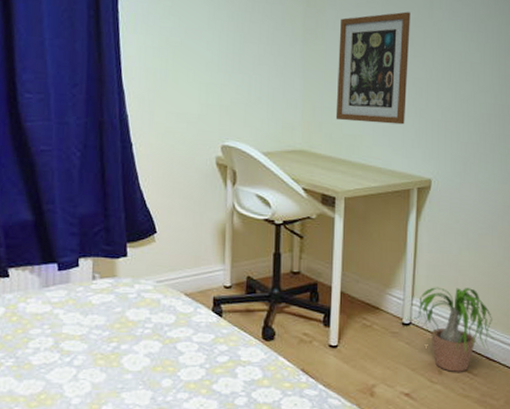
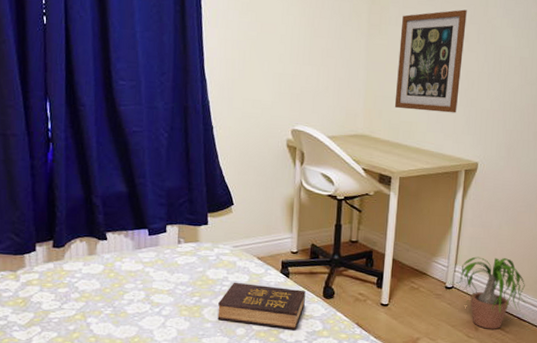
hardback book: none [139,323,242,380] -> present [217,282,306,331]

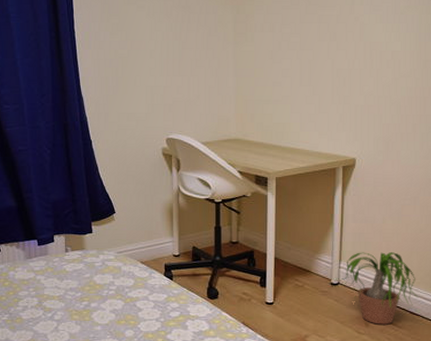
hardback book: present [217,282,306,331] -> none [106,286,190,331]
wall art: present [394,9,467,113] -> none [266,10,333,111]

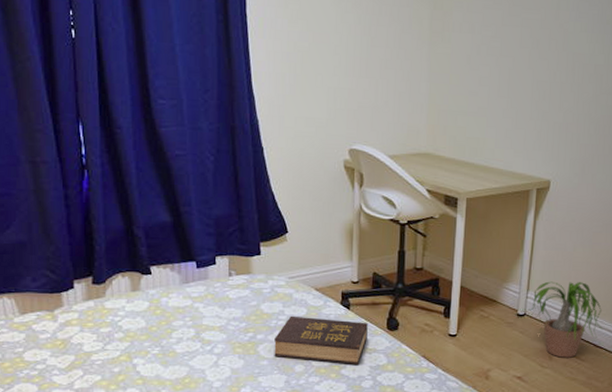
hardback book: none [106,286,190,331] -> present [274,315,368,366]

